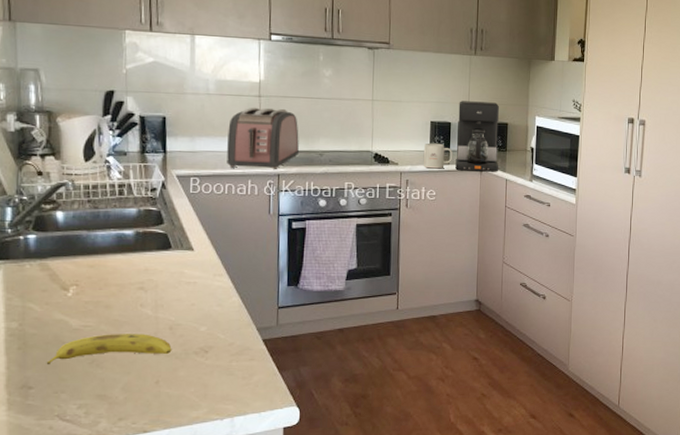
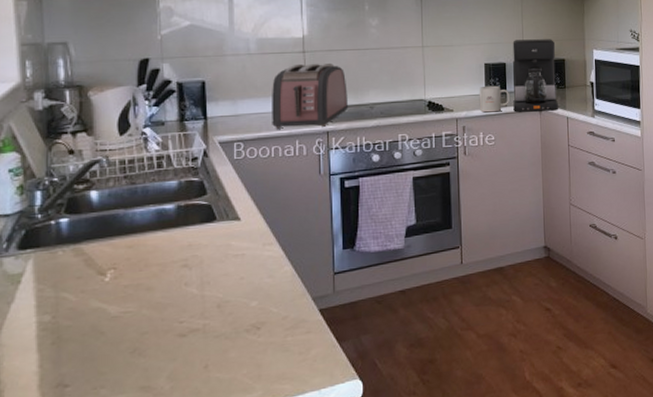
fruit: present [46,334,172,365] -> none [83,315,221,359]

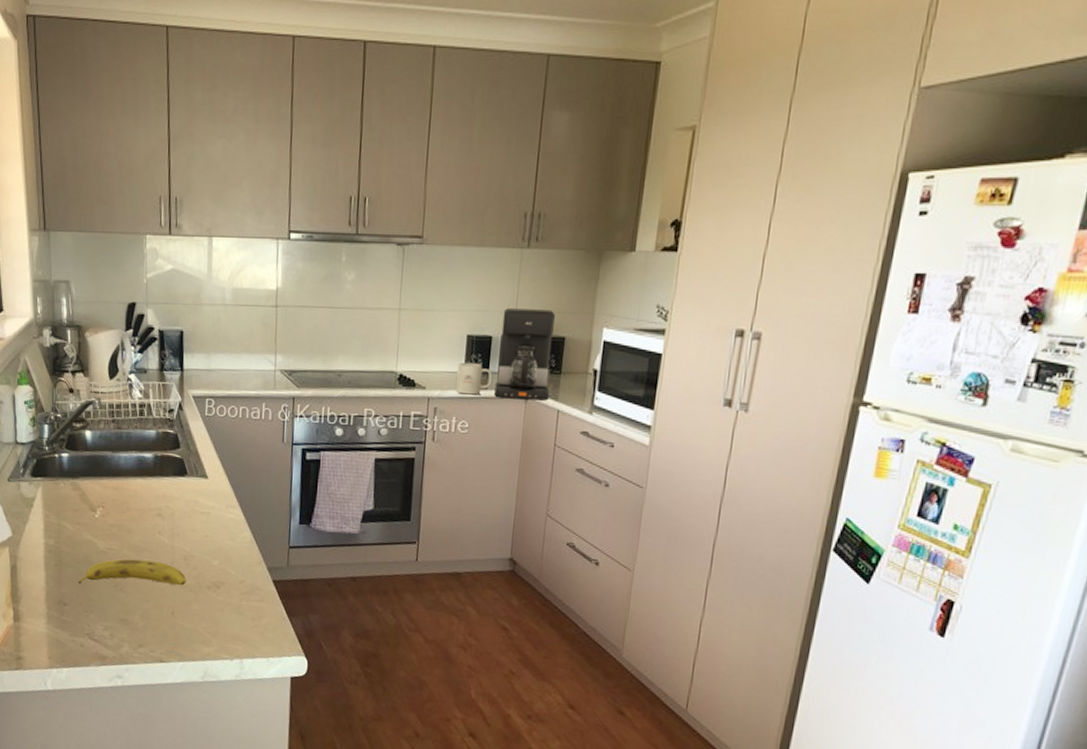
fruit: none [83,315,221,359] -> present [78,559,186,586]
toaster: present [272,62,349,129] -> none [241,319,317,391]

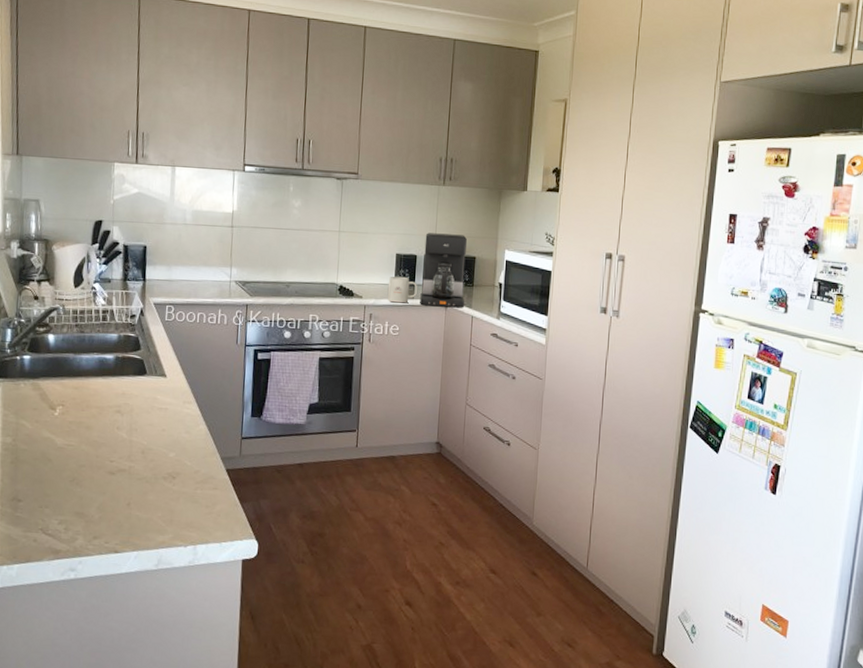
fruit: present [78,559,186,586] -> none [34,454,143,481]

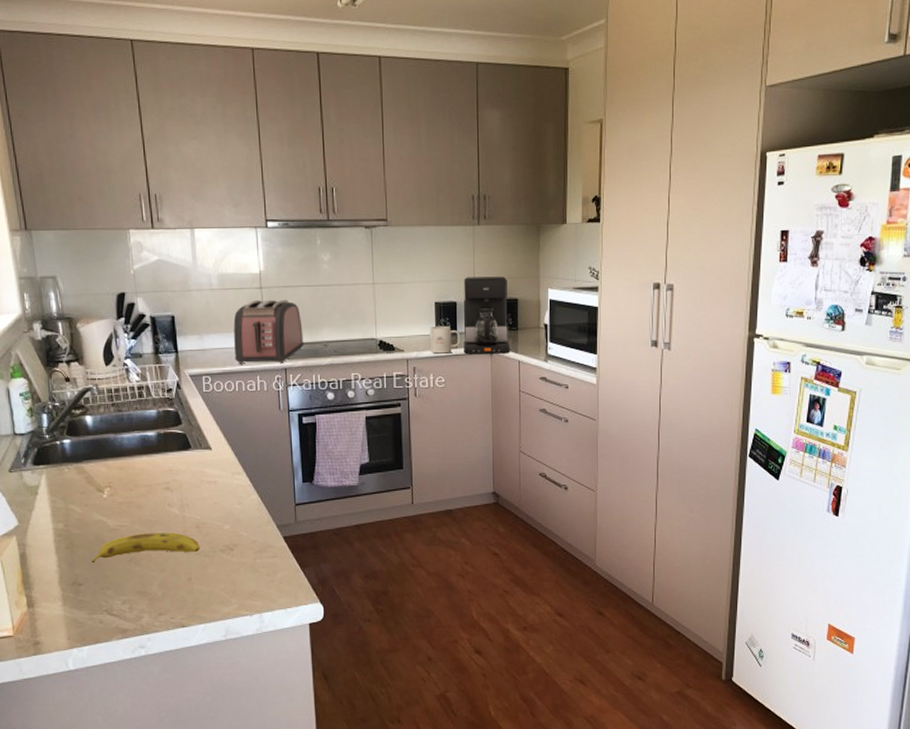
fruit: none [34,454,143,481] -> present [91,532,200,564]
toaster: none [199,237,268,299] -> present [233,299,305,364]

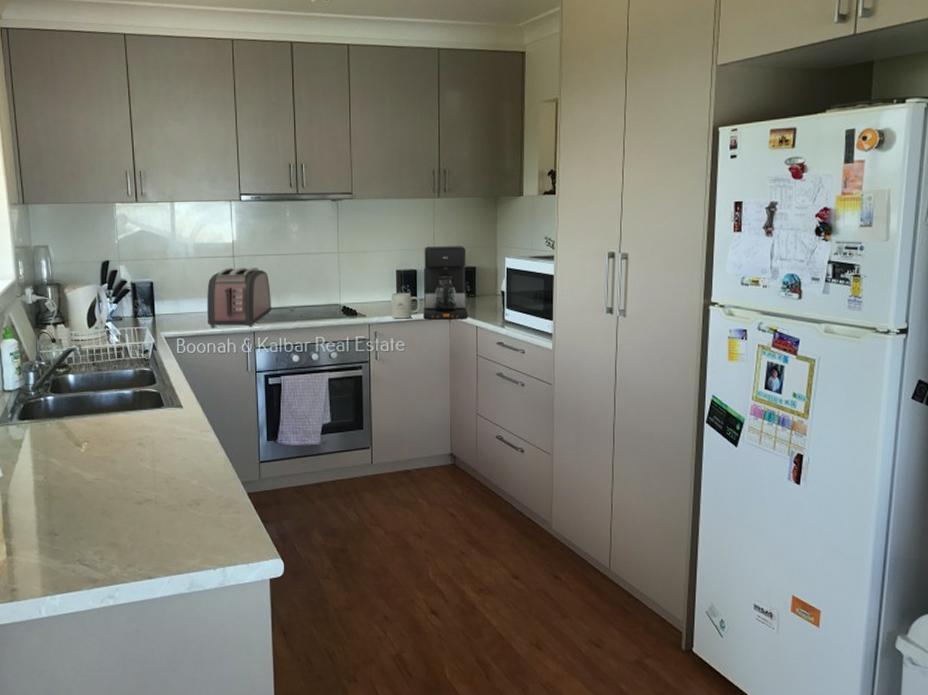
fruit: present [91,532,200,564] -> none [67,486,169,515]

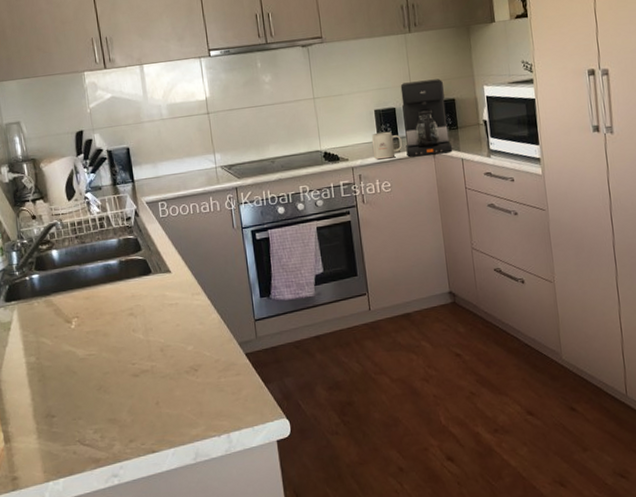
toaster: present [207,267,272,327] -> none [184,121,253,188]

